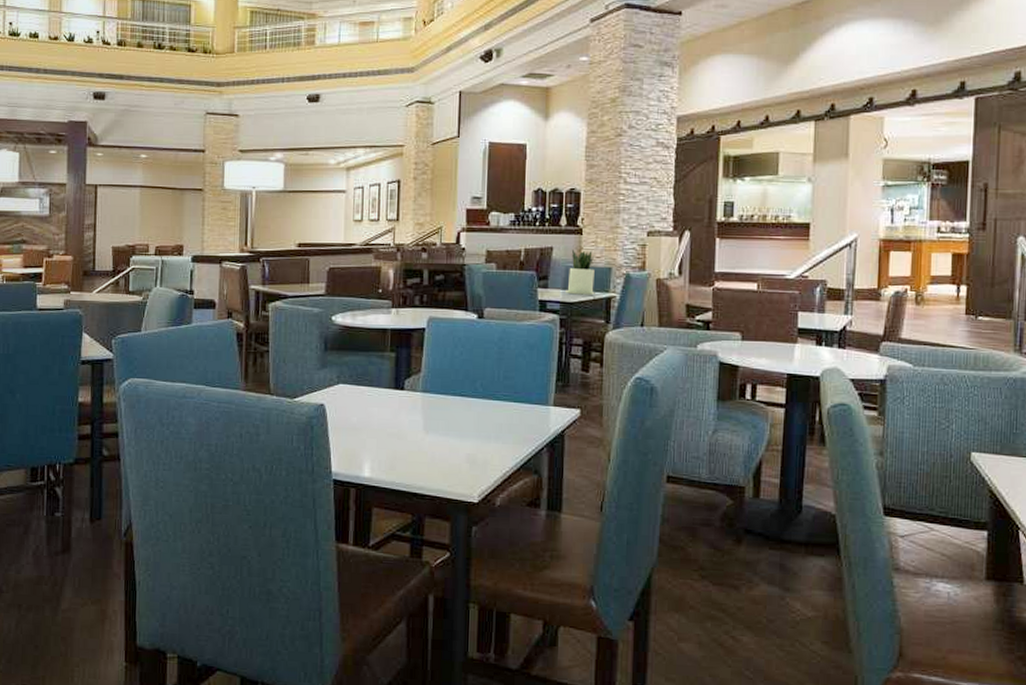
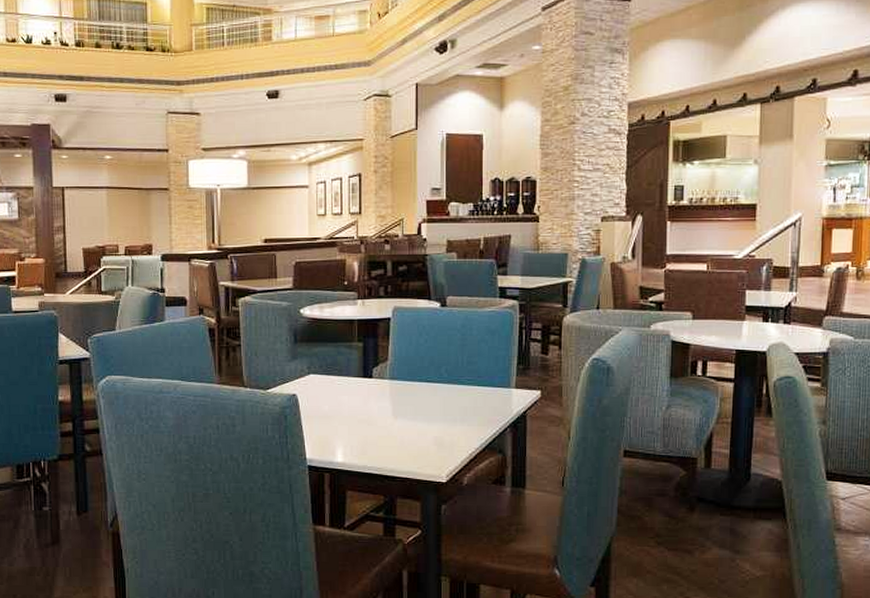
planter: present [566,250,595,295] -> none [524,237,552,281]

